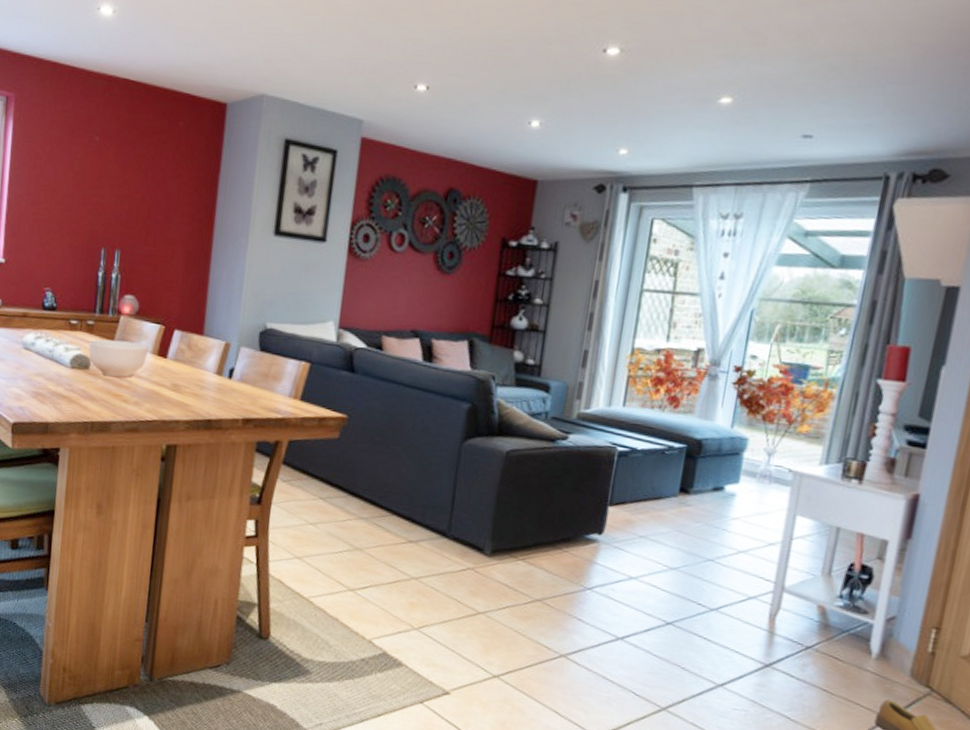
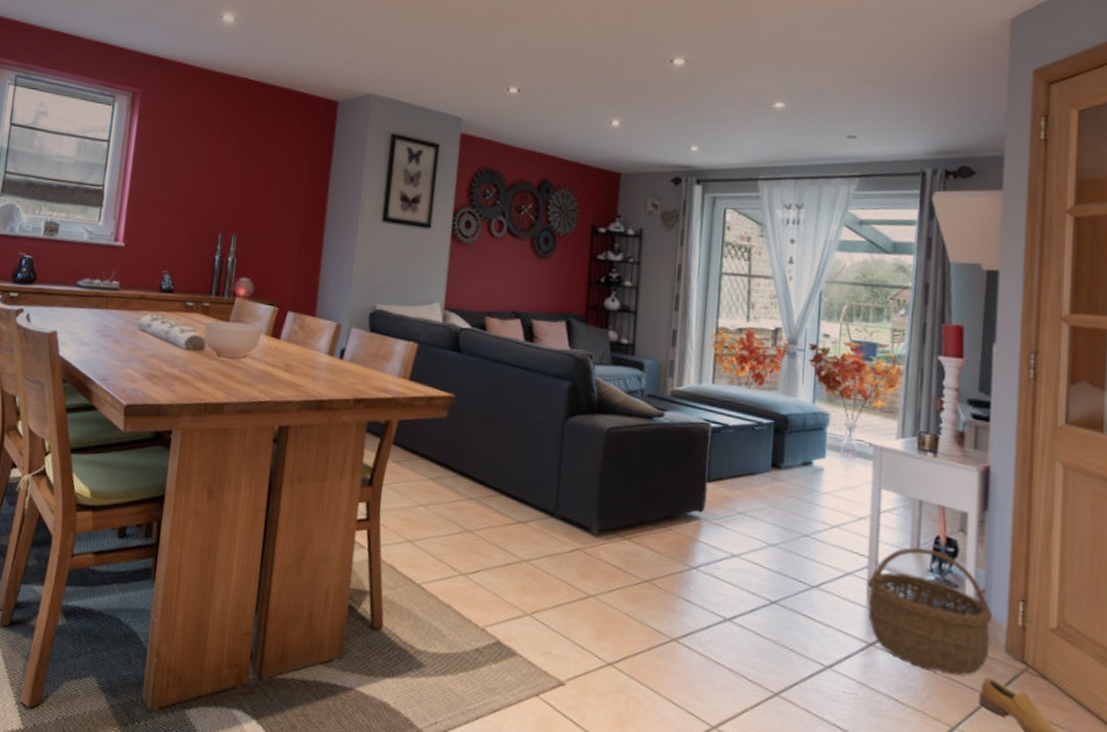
wicker basket: none [767,573,902,696] -> present [867,547,993,675]

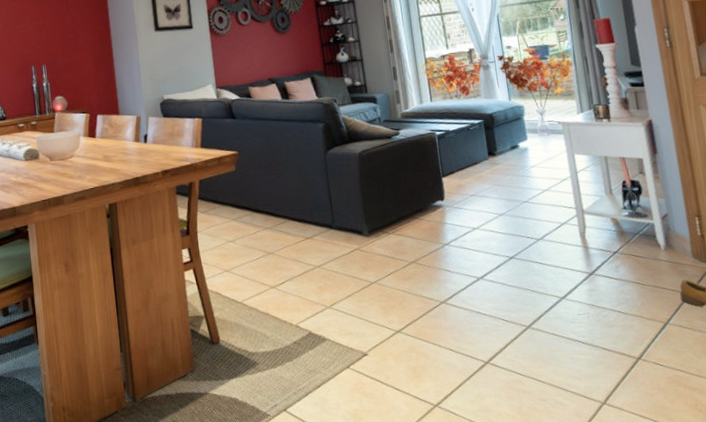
wicker basket: present [867,547,993,675] -> none [578,191,681,283]

